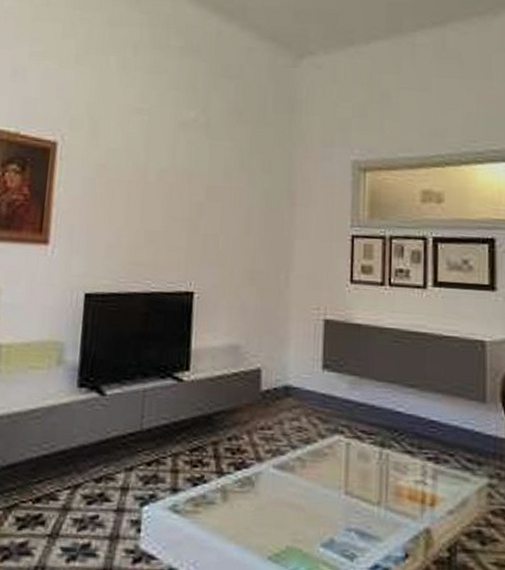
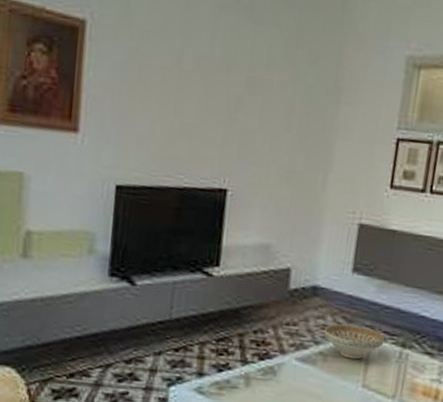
decorative bowl: none [300,424,362,464] -> present [324,323,385,360]

